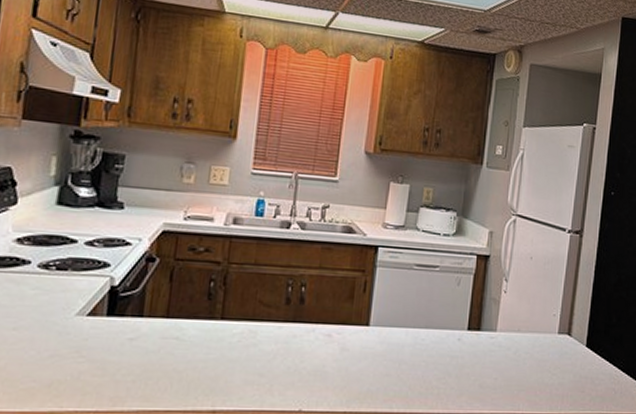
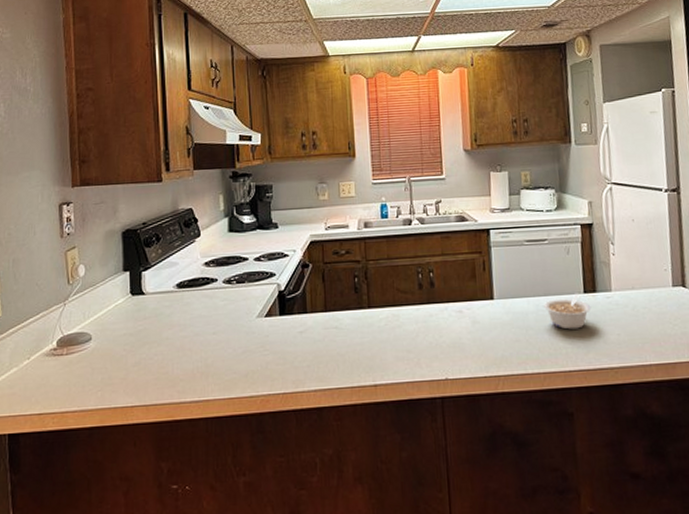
legume: none [423,329,473,369] -> present [544,293,592,330]

